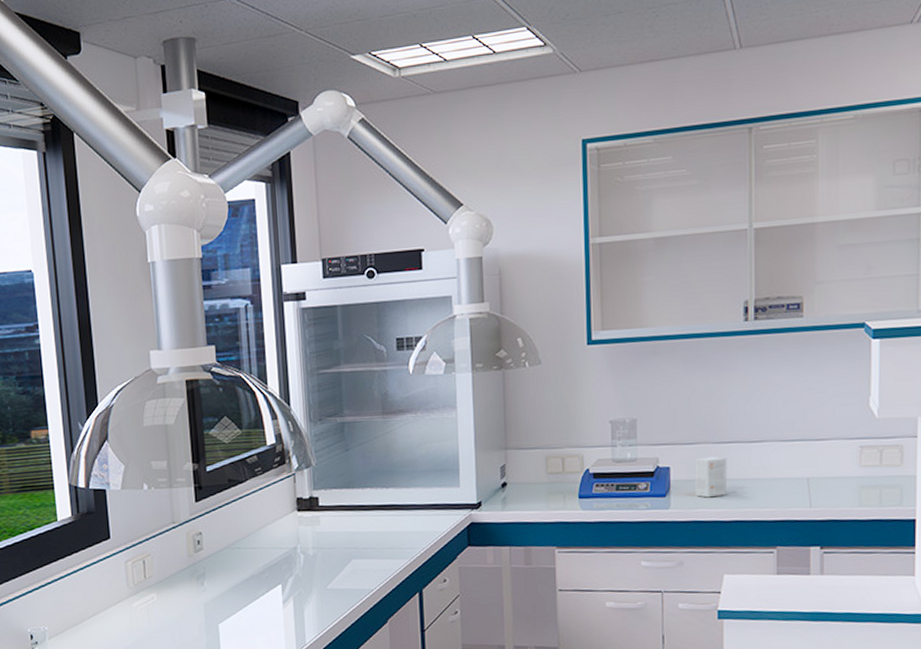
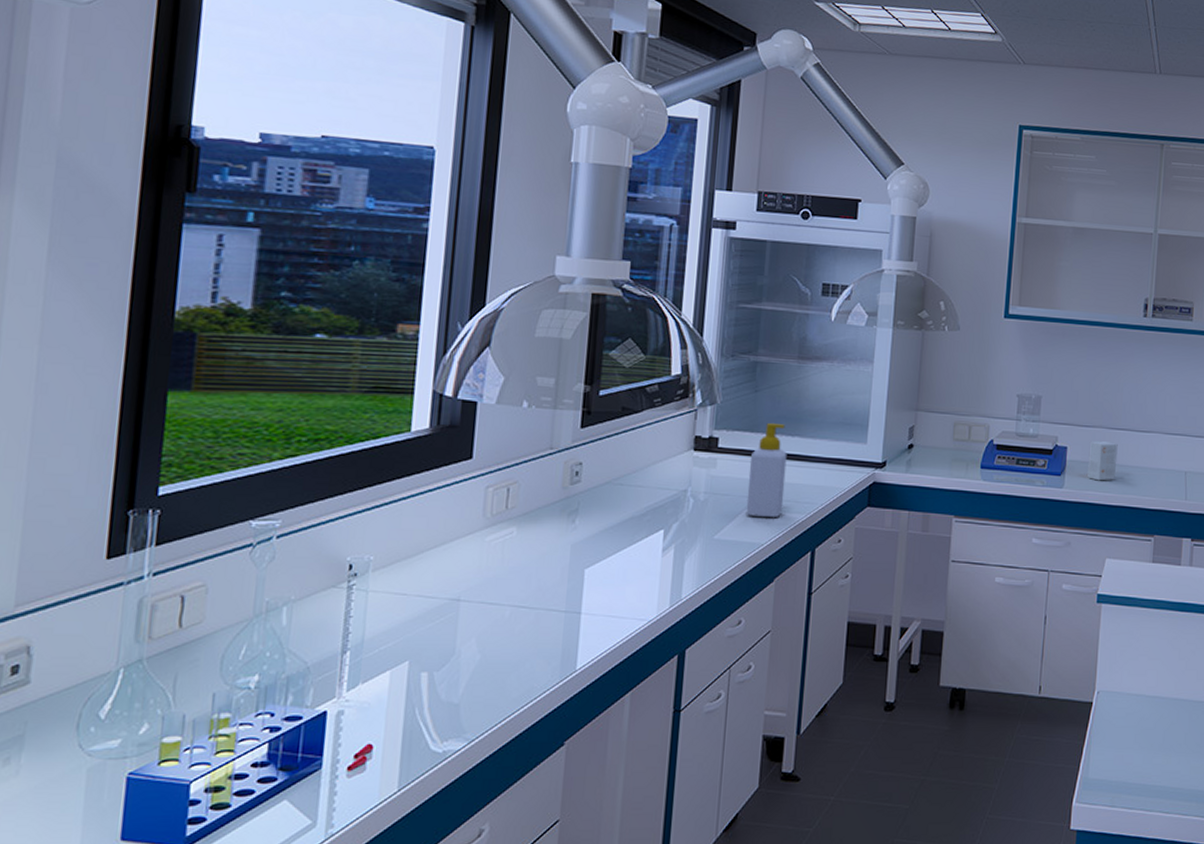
soap bottle: none [350,477,387,566] -> present [746,422,787,518]

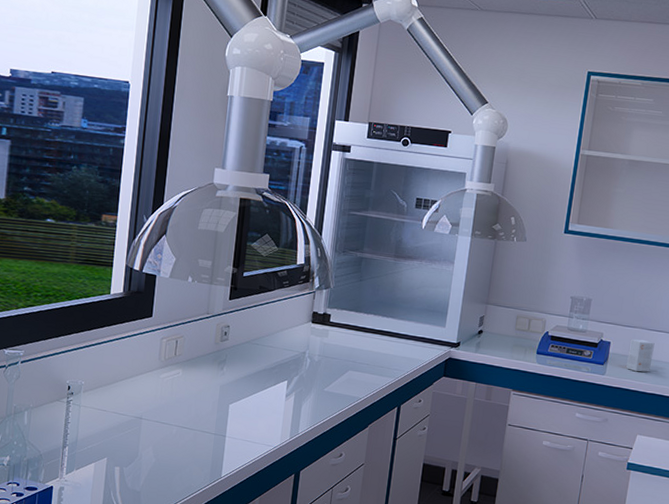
soap bottle: present [746,422,787,518] -> none [349,305,383,379]

